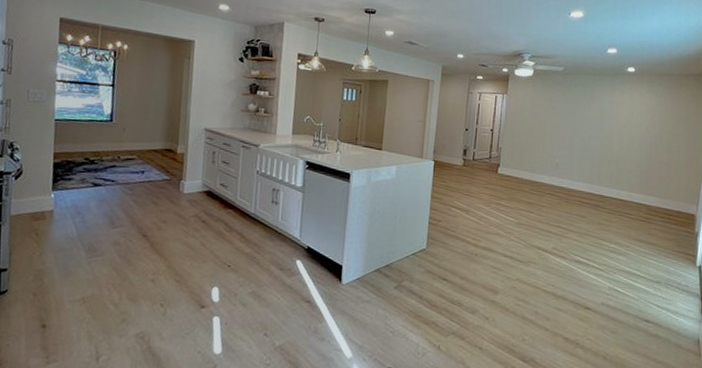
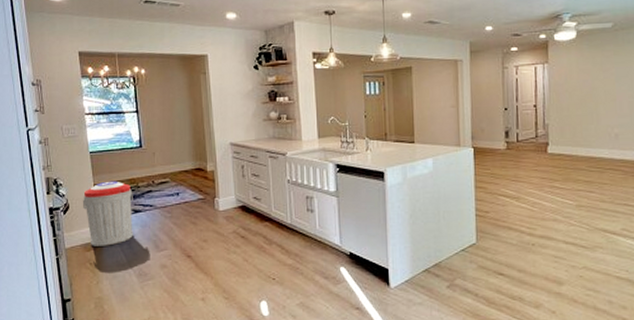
trash can: none [38,151,96,218] -> present [82,181,133,246]

